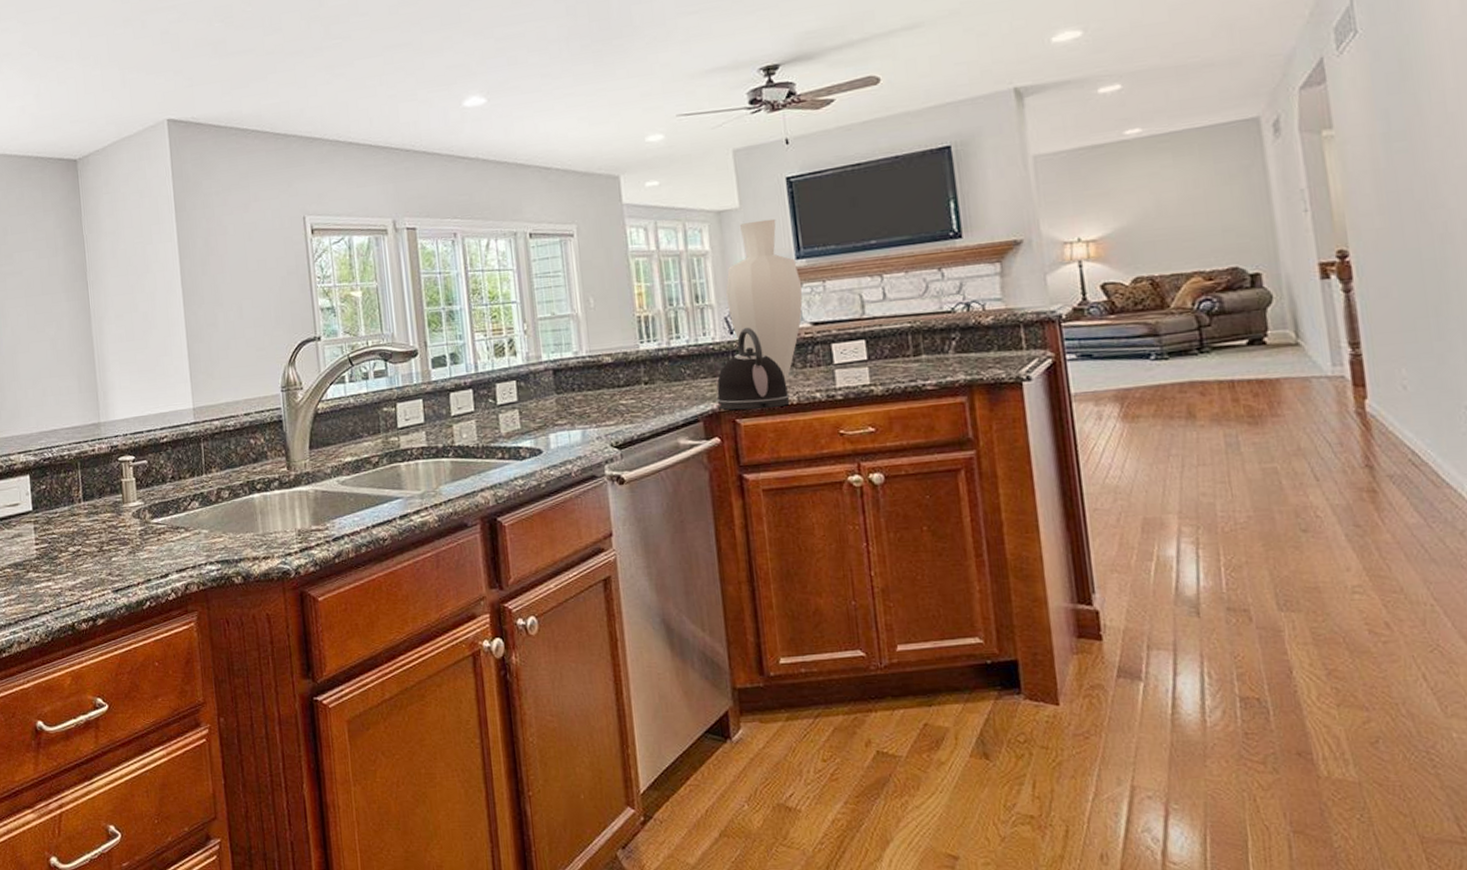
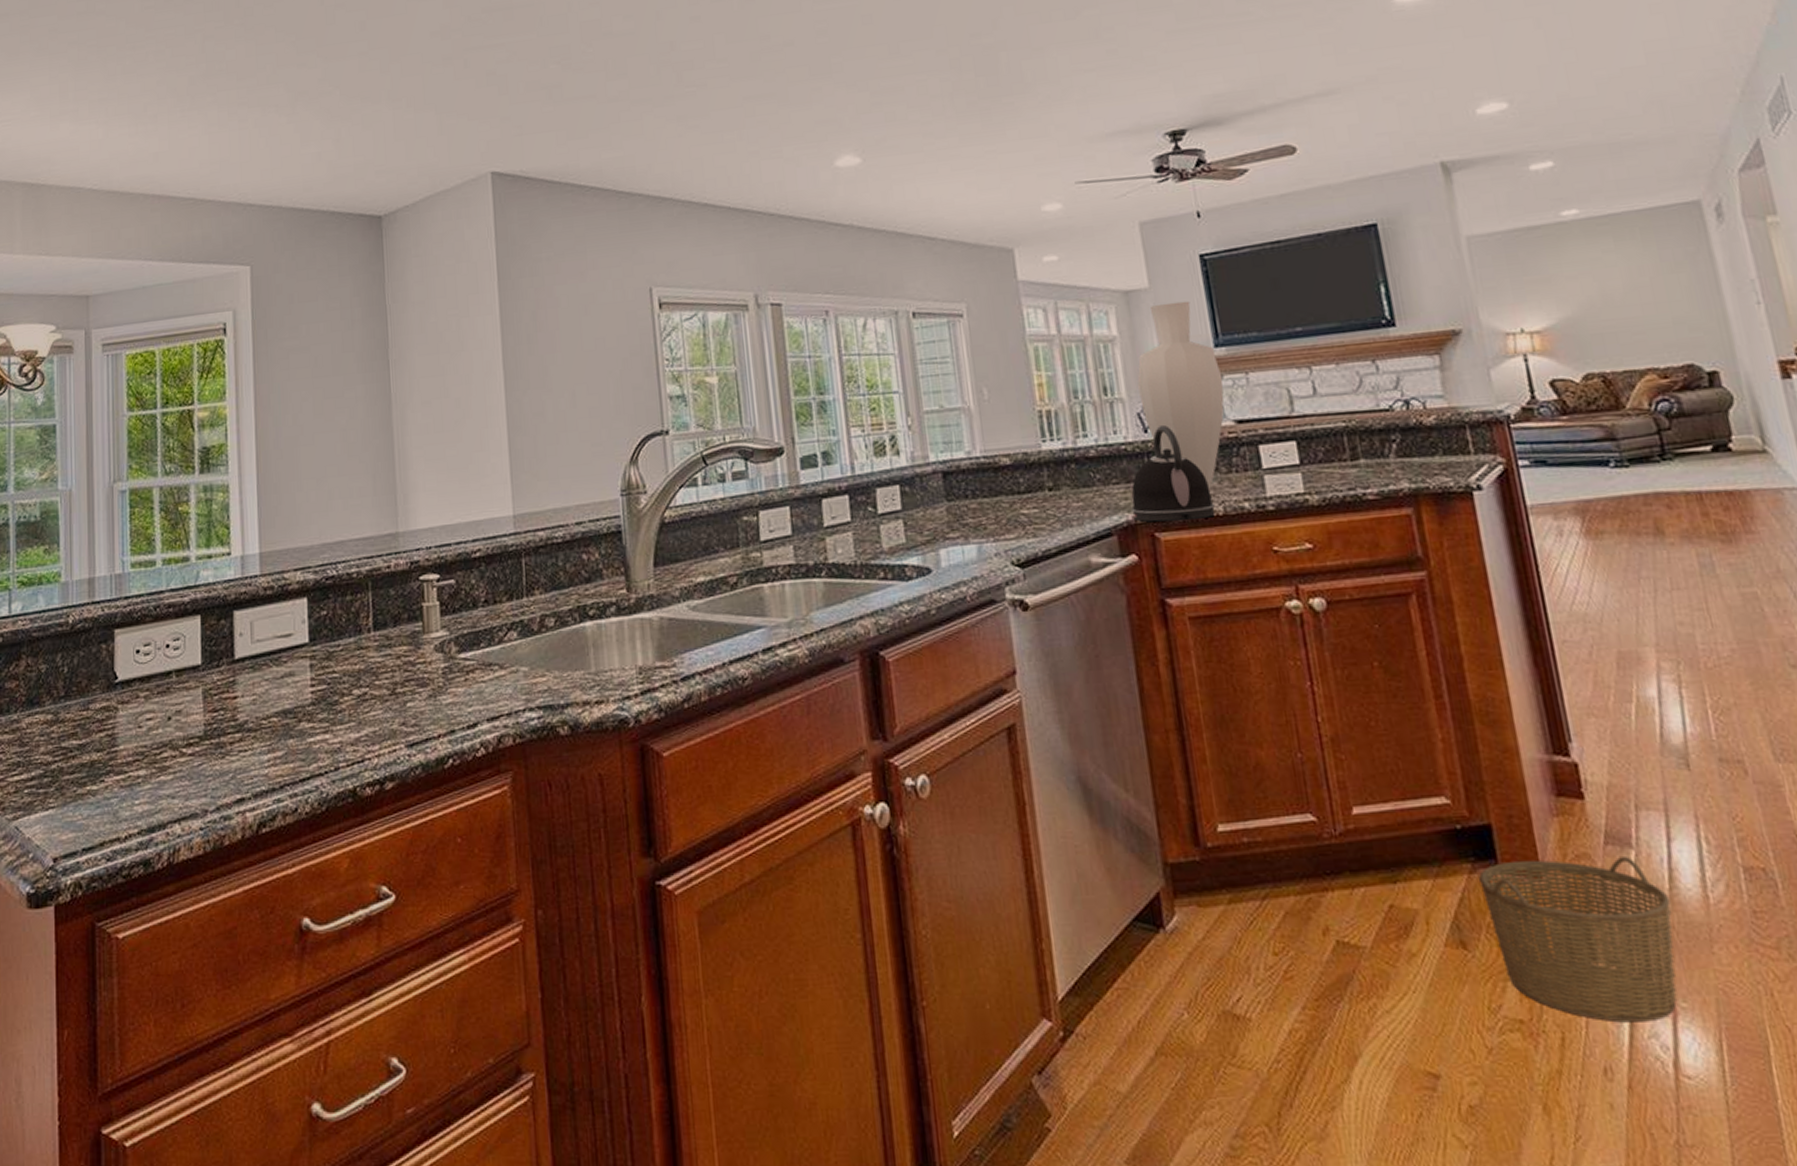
basket: none [1004,688,1172,820] -> present [1479,857,1677,1023]

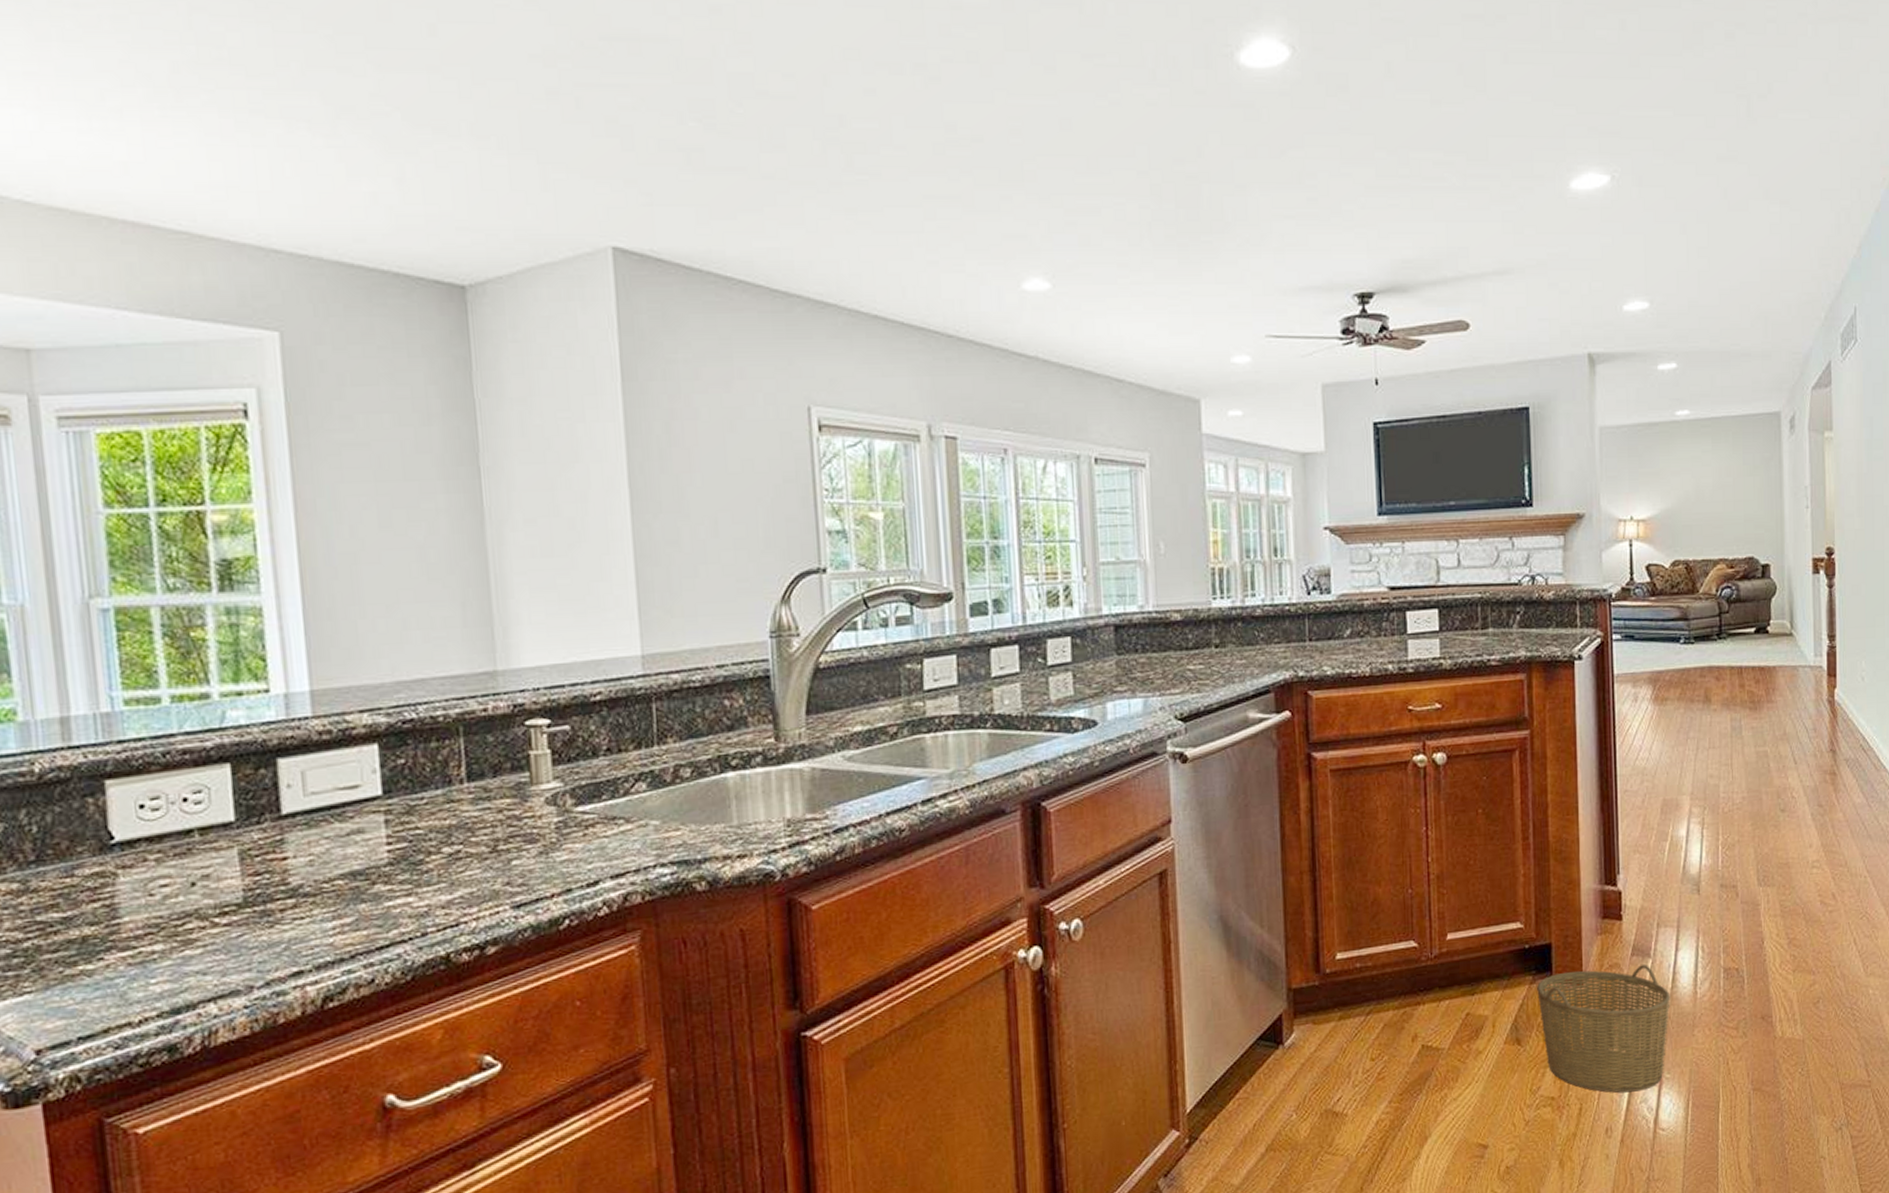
kettle: present [1131,424,1216,522] -> none [1289,587,1363,681]
vase: present [1137,301,1224,492] -> none [1306,467,1382,654]

